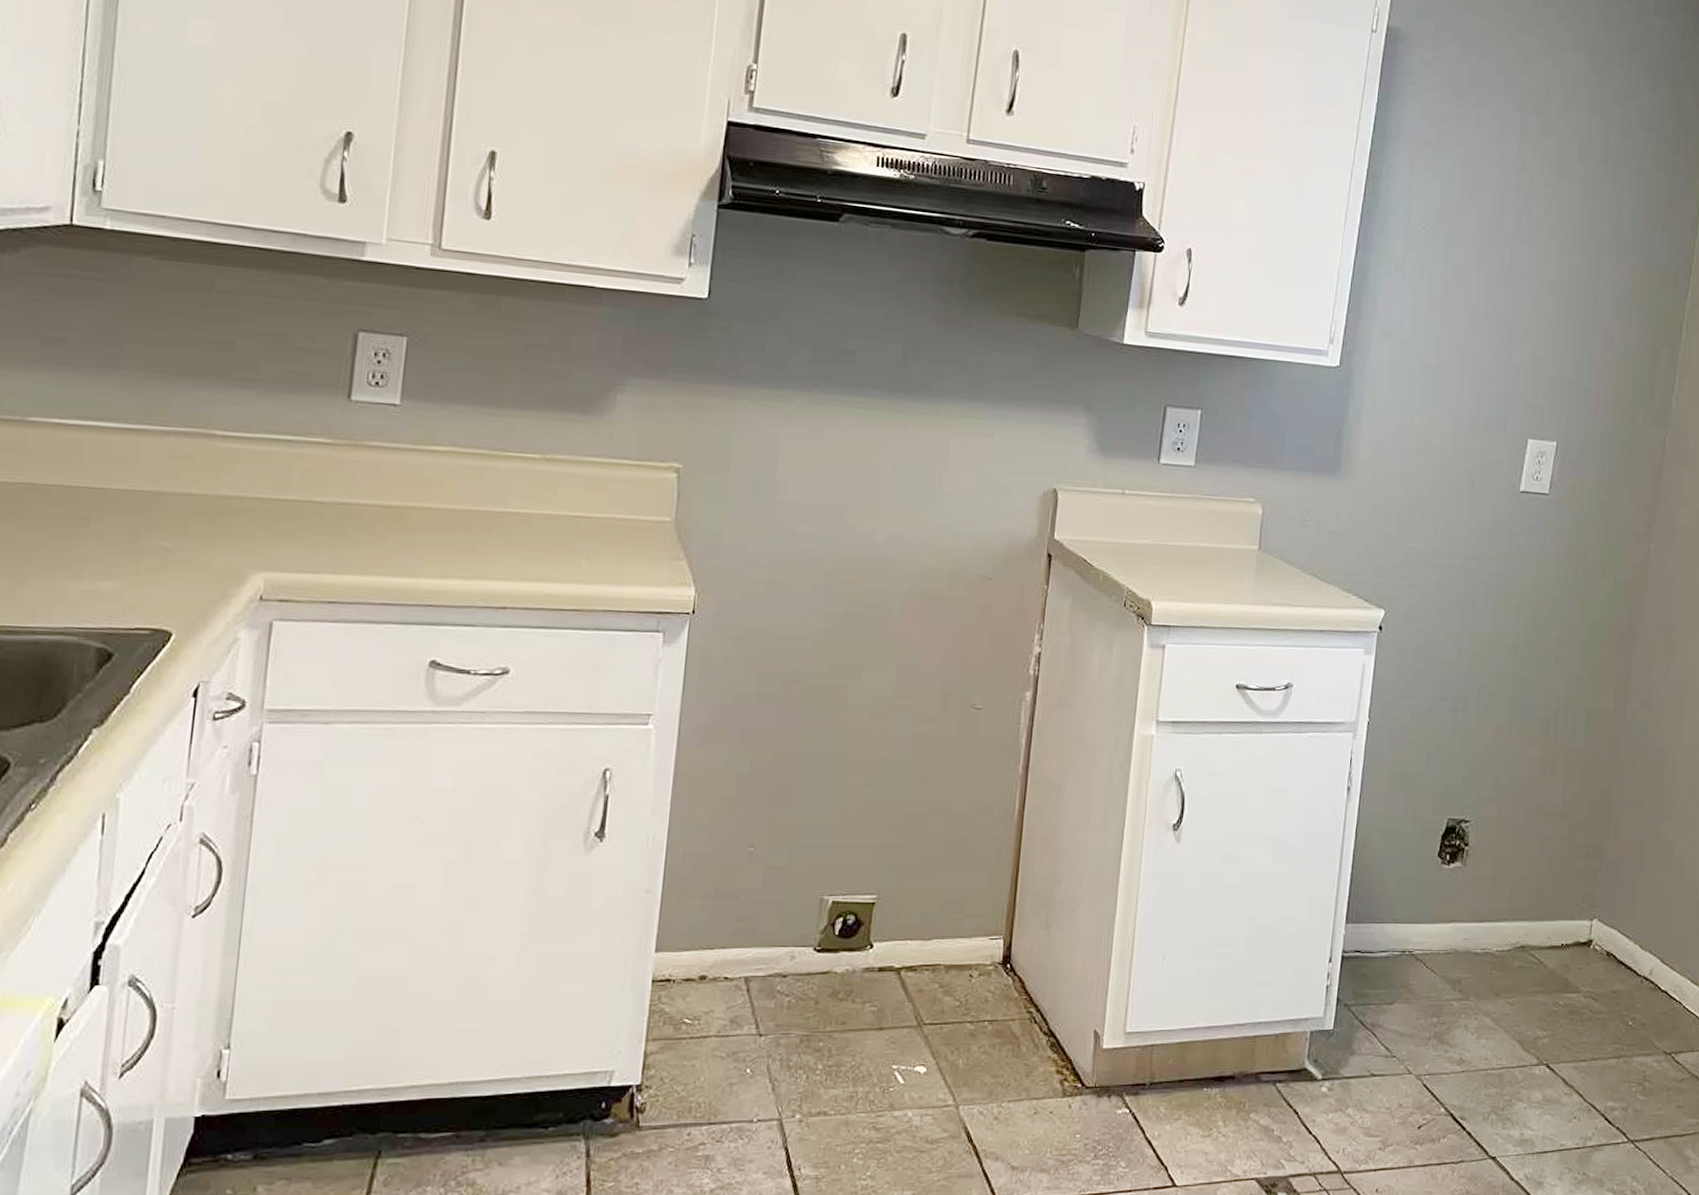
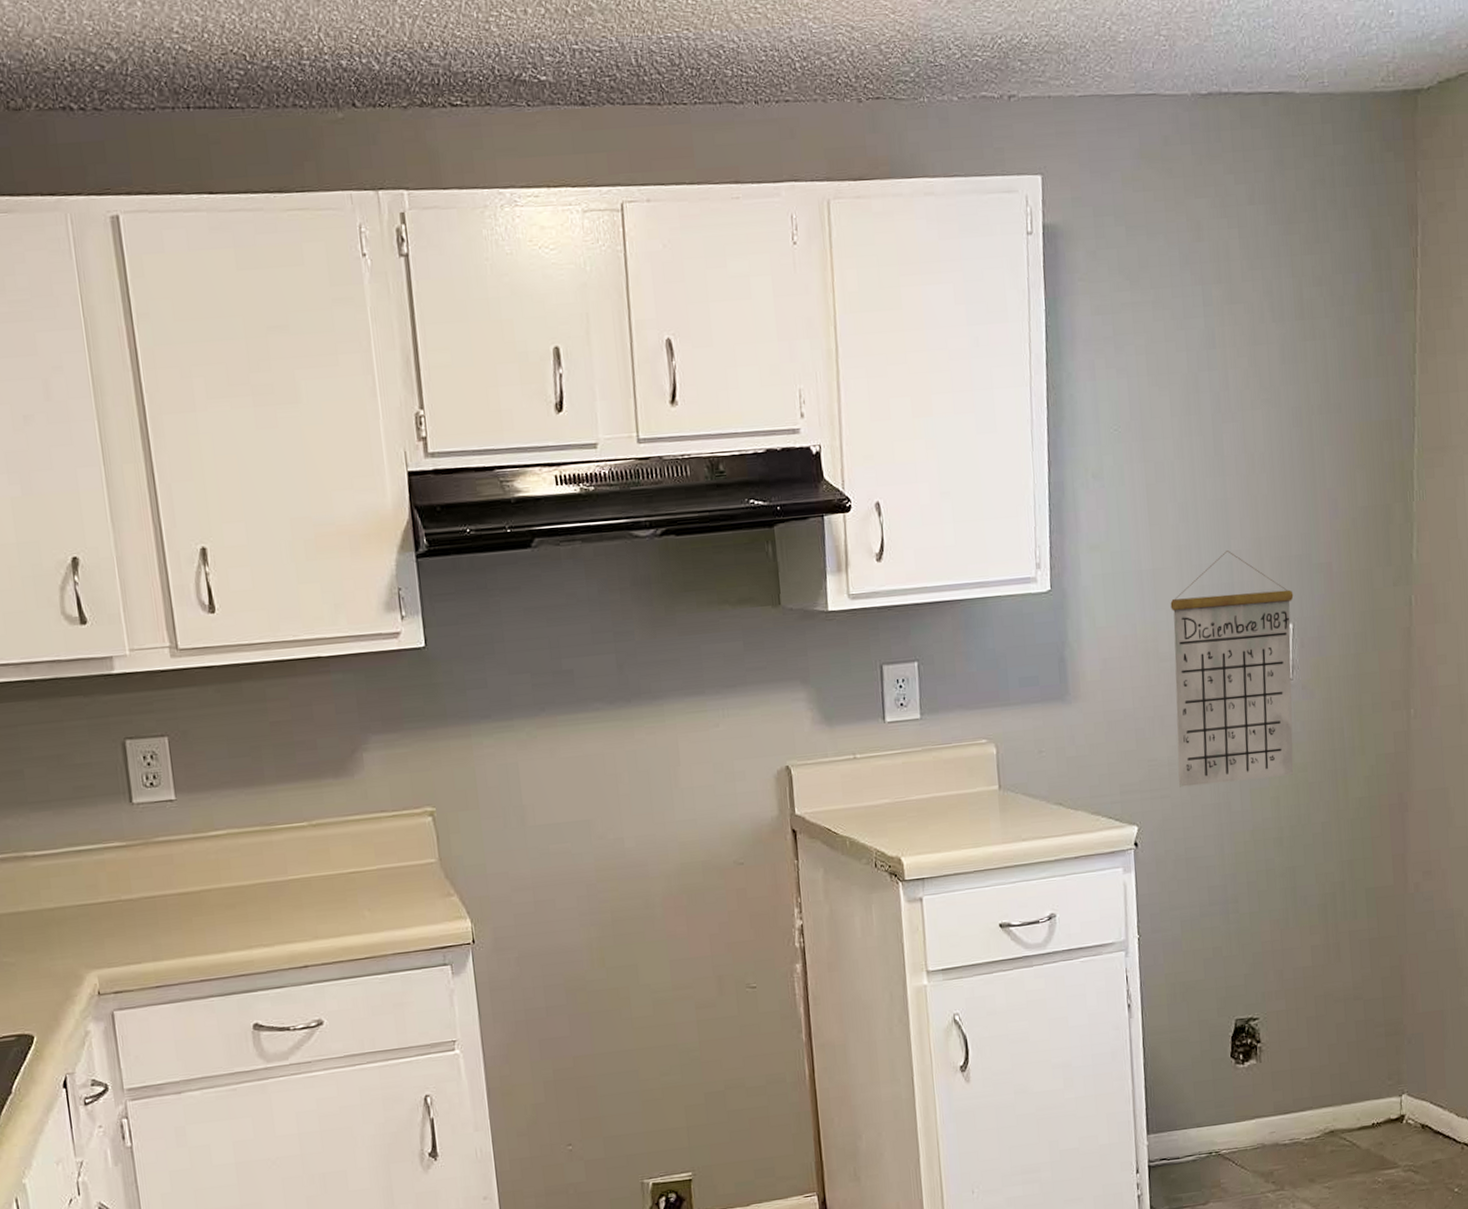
calendar: none [1430,362,1562,586] -> present [1170,551,1294,787]

